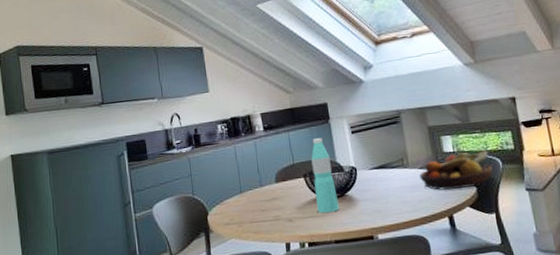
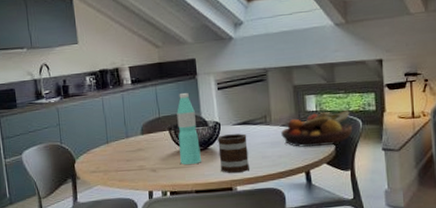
mug: none [354,178,391,221] -> present [218,133,250,173]

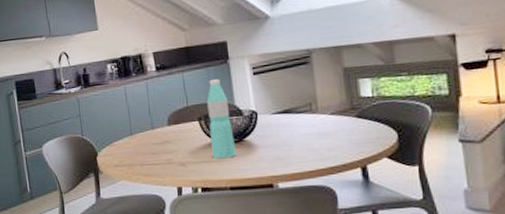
mug: present [218,133,250,173] -> none [254,123,294,168]
fruit bowl: present [281,110,353,148] -> none [330,95,420,139]

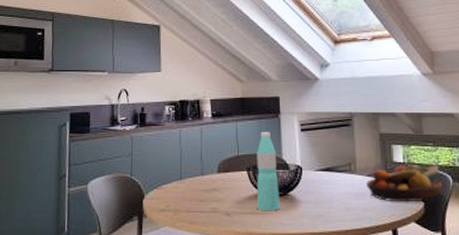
fruit bowl: none [330,95,420,139] -> present [366,164,443,203]

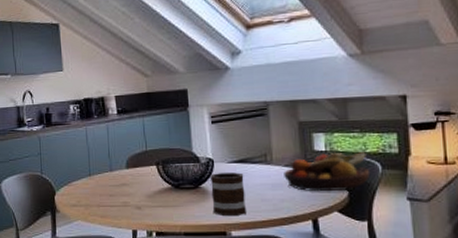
water bottle: present [257,132,280,210] -> none [165,126,191,203]
mug: none [299,181,333,224] -> present [210,172,247,216]

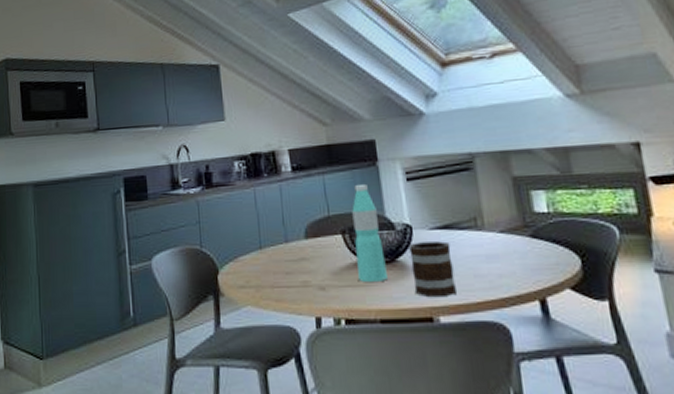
water bottle: none [165,126,191,203] -> present [352,185,387,282]
fruit bowl: present [284,152,371,192] -> none [499,213,606,264]

